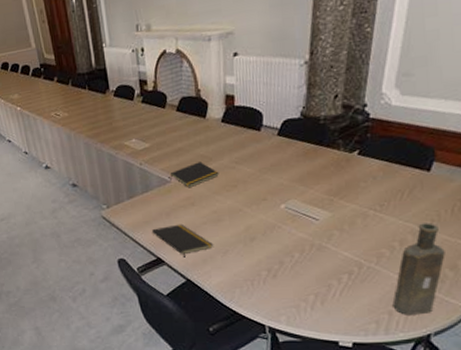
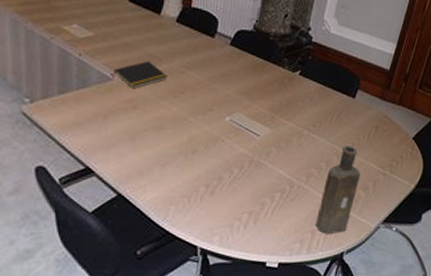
notepad: present [151,223,214,258] -> none [82,129,153,168]

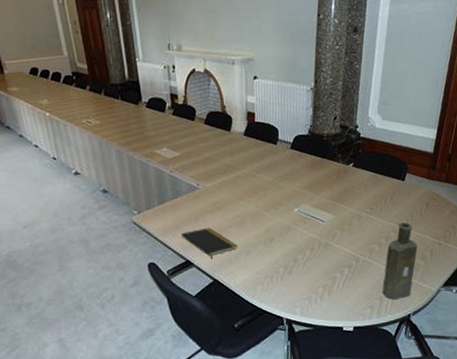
notepad: none [82,129,153,168] -> present [181,227,238,259]
notepad: present [113,61,167,89] -> none [198,170,242,194]

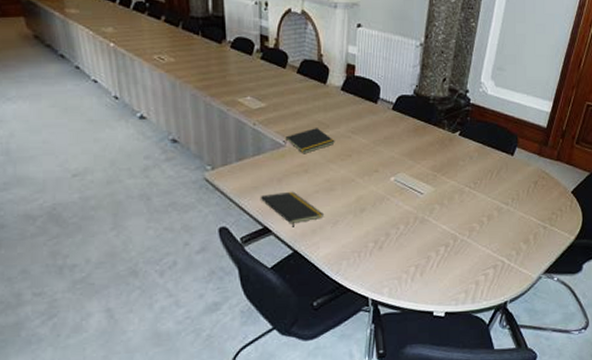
notepad: none [198,170,242,194] -> present [285,128,335,154]
bottle: present [382,222,418,300] -> none [479,201,521,285]

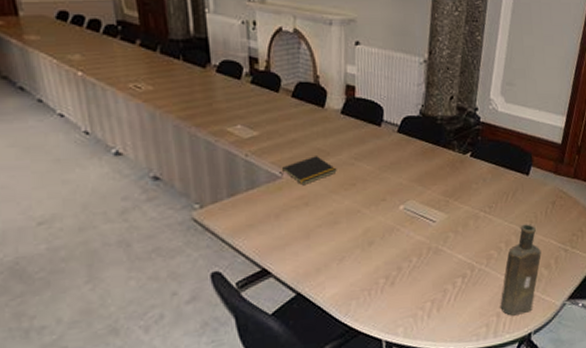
notepad: present [260,191,325,227] -> none [256,227,329,267]
bottle: none [479,201,521,285] -> present [500,224,542,316]

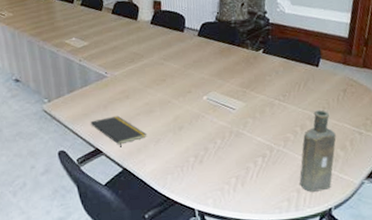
notepad: none [256,227,329,267] -> present [90,115,147,148]
notepad: present [281,156,337,186] -> none [106,58,150,83]

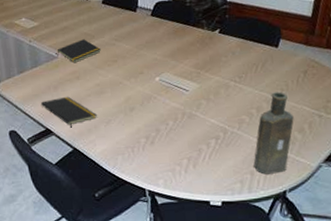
notepad: none [106,58,150,83] -> present [57,39,101,63]

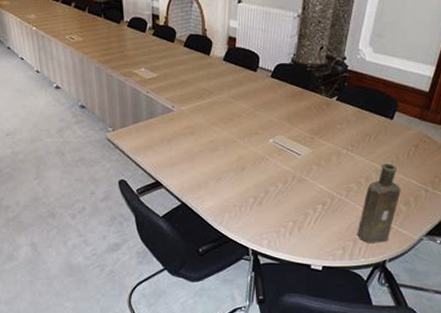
notepad: present [40,96,98,128] -> none [152,150,209,182]
notepad: present [57,39,101,63] -> none [173,95,218,118]

